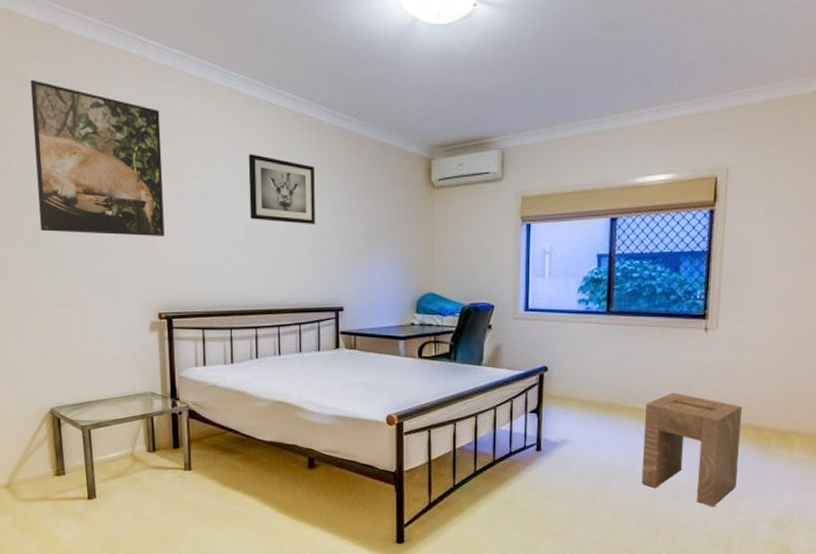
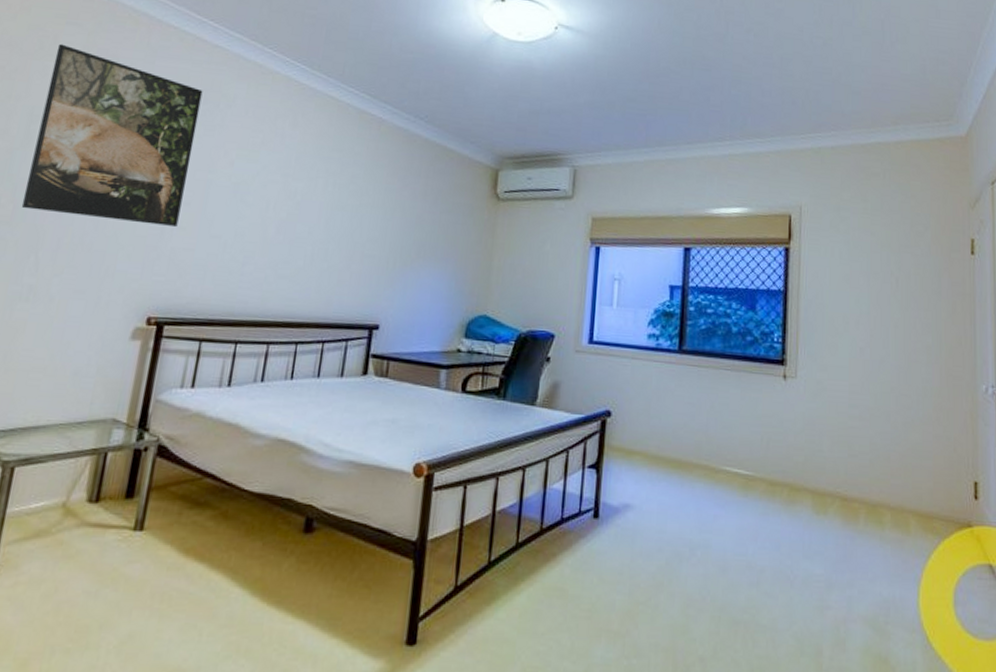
wall art: present [248,154,315,224] -> none [285,145,370,228]
stool: present [641,392,743,507] -> none [716,450,827,600]

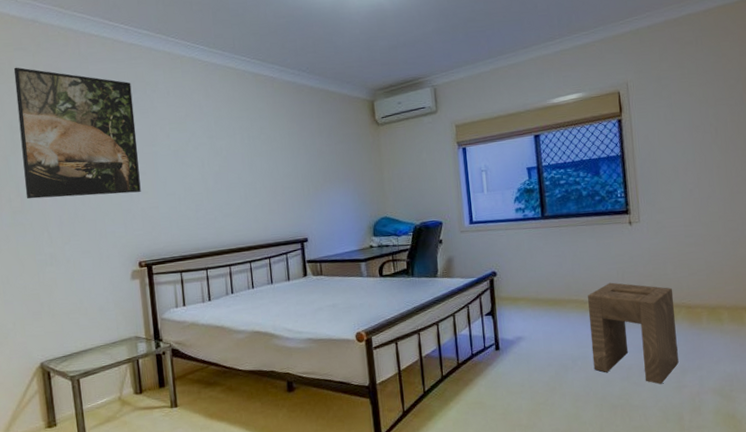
stool: none [716,450,827,600] -> present [588,282,679,385]

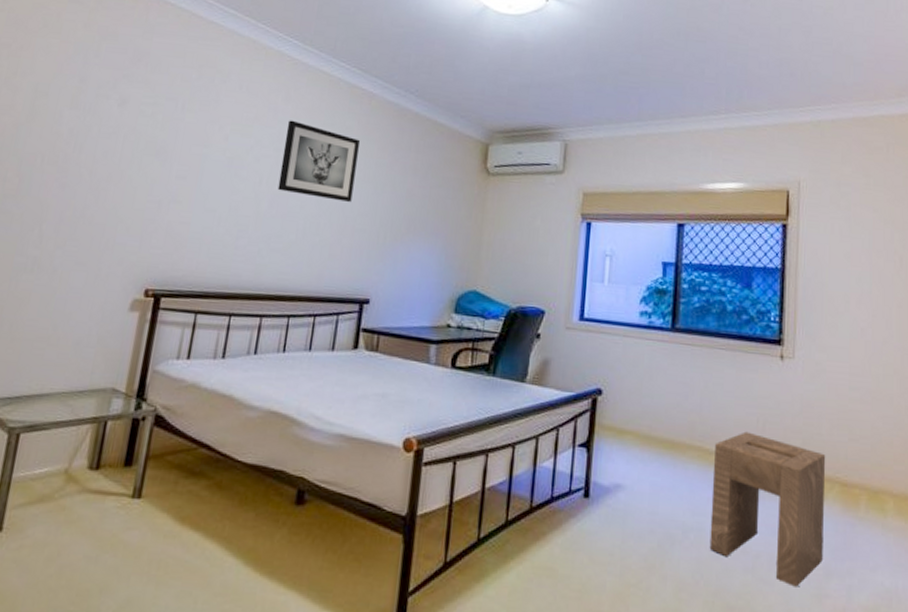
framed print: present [13,67,141,199] -> none [26,21,199,201]
wall art: none [212,111,277,169] -> present [277,120,361,202]

